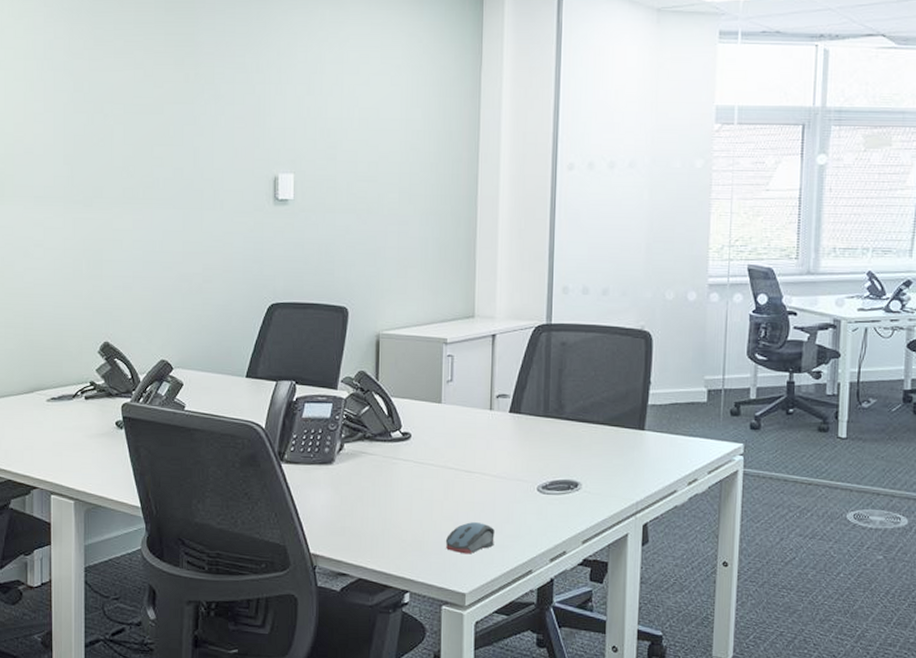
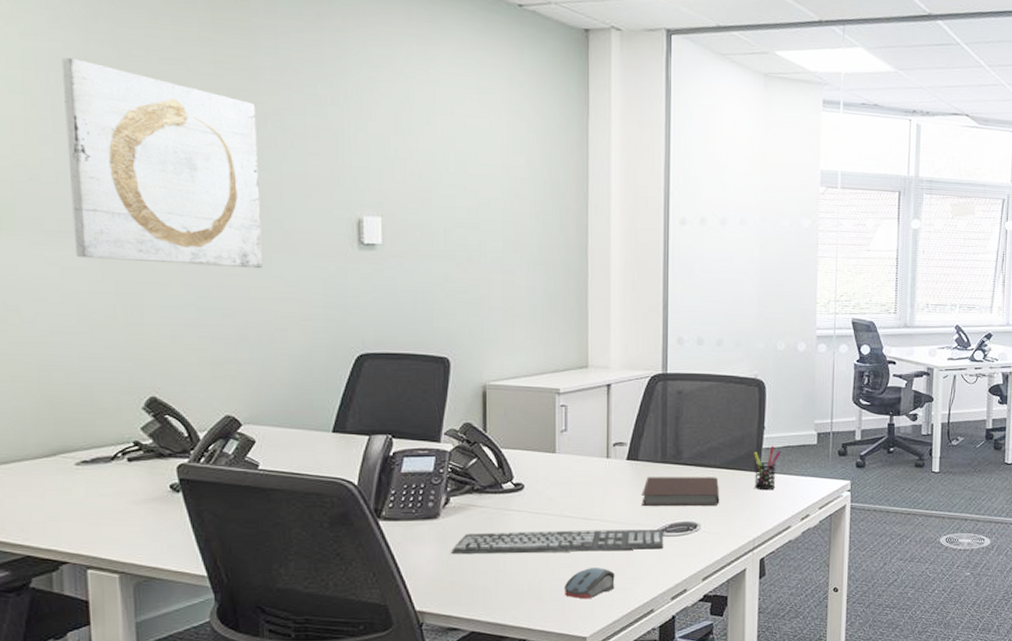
wall art: none [52,46,196,226] -> present [61,57,263,269]
keyboard: none [343,480,544,507] -> present [451,529,664,555]
notebook: none [523,431,602,464] -> present [642,477,720,506]
pen holder: none [639,402,668,451] -> present [754,445,782,491]

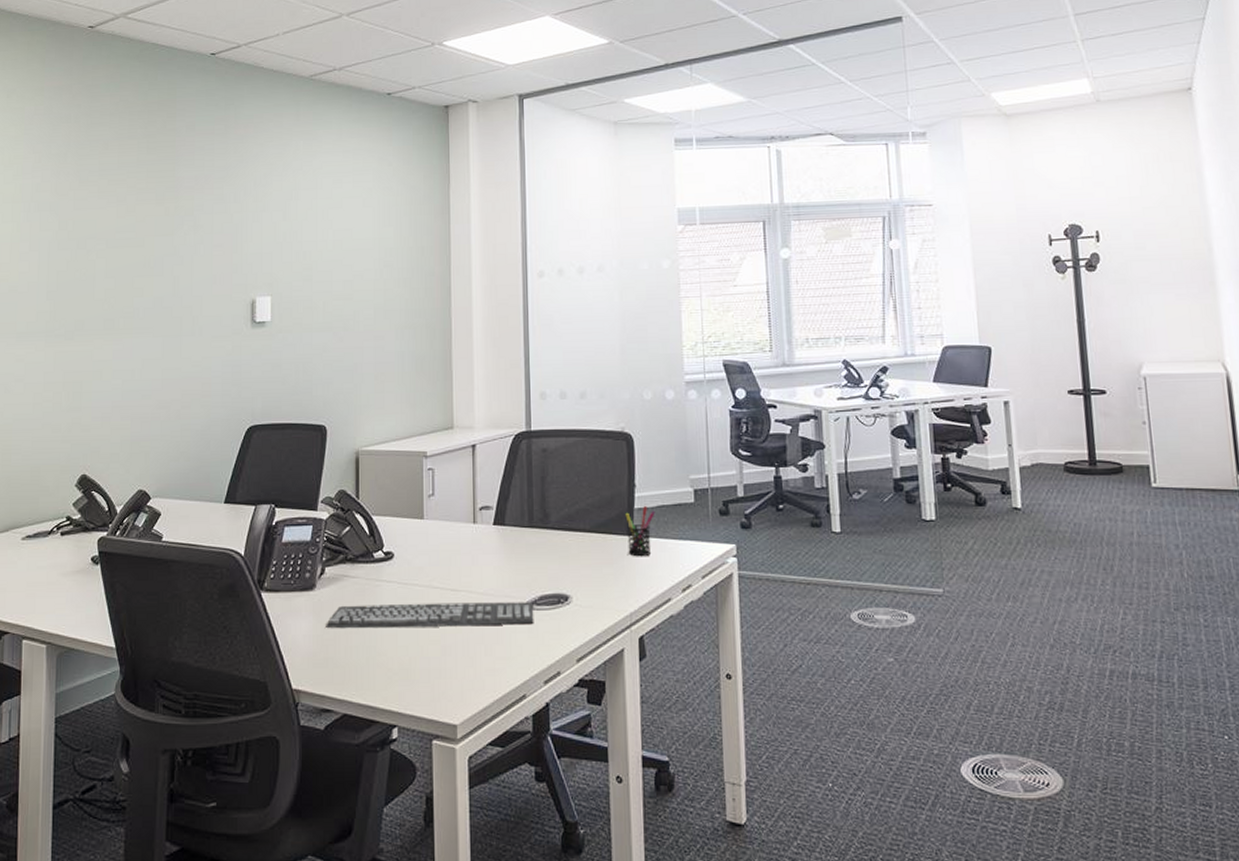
wall art: present [61,57,263,269] -> none [37,188,176,354]
computer mouse: present [564,568,615,599] -> none [433,645,485,681]
notebook: present [642,477,720,506] -> none [509,542,592,575]

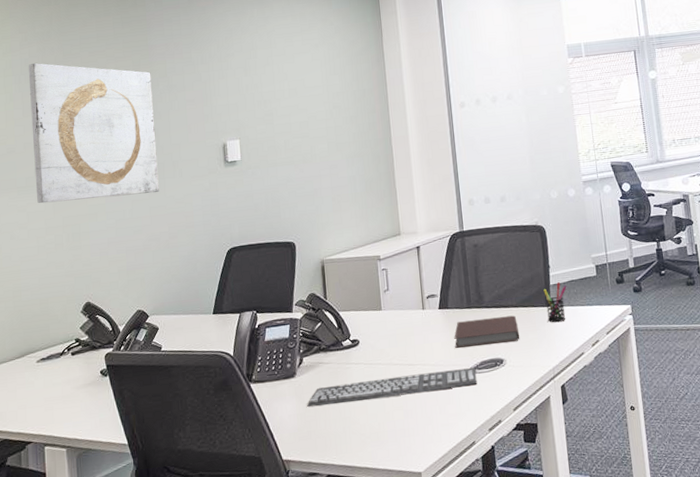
wall art: none [37,188,176,354] -> present [28,62,159,204]
notebook: none [509,542,592,575] -> present [454,315,520,348]

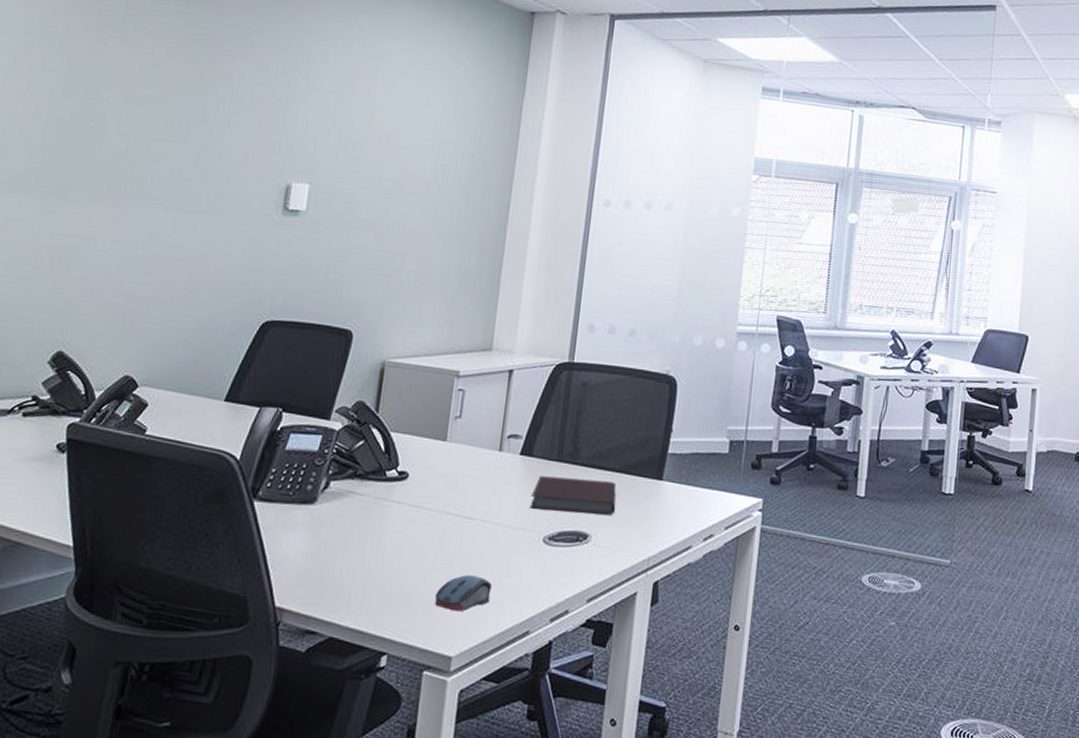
wall art: present [28,62,159,204] -> none [21,24,211,229]
keyboard: present [307,367,478,408] -> none [322,524,551,560]
computer mouse: none [398,407,441,438] -> present [435,575,492,612]
pen holder: present [543,281,567,323] -> none [655,451,689,503]

